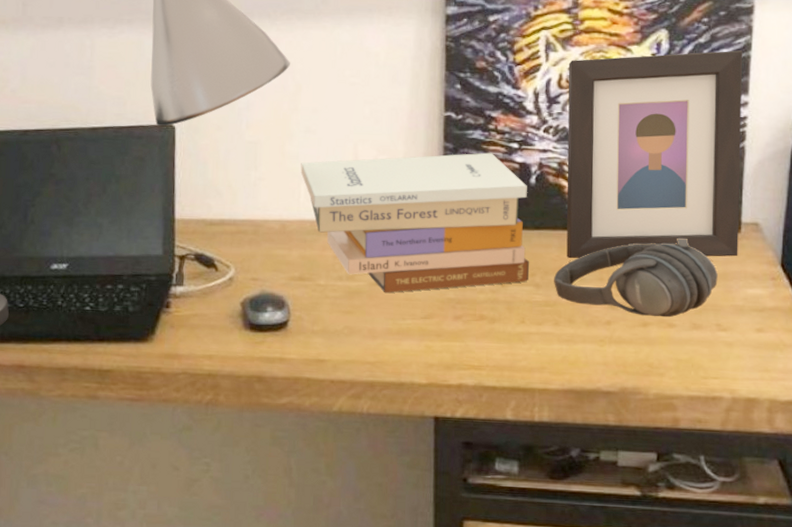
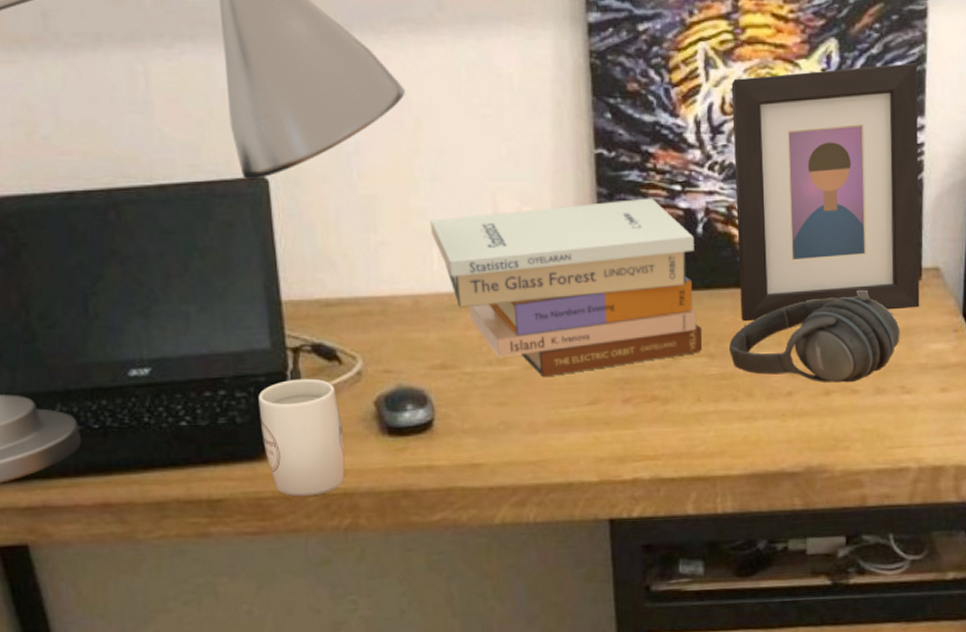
mug: none [147,280,214,375] -> present [258,378,346,497]

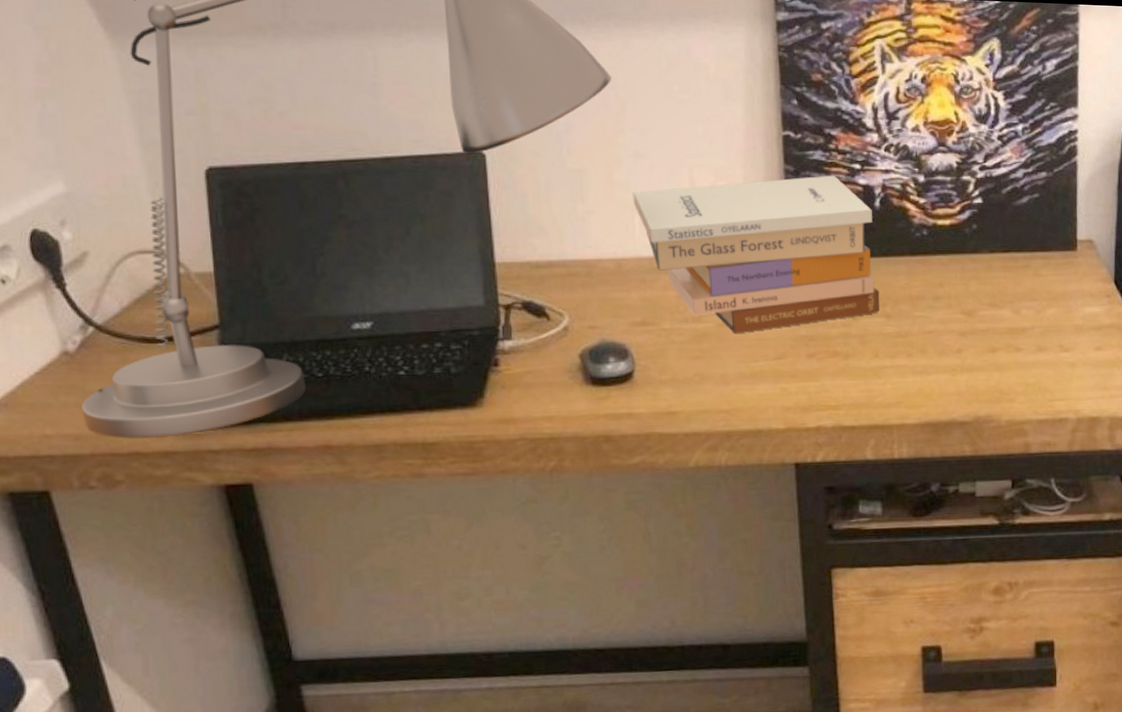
mug: present [258,378,346,497] -> none [472,333,552,441]
headphones: present [729,289,900,383] -> none [904,258,1059,342]
picture frame: present [731,63,920,322] -> none [905,60,1076,286]

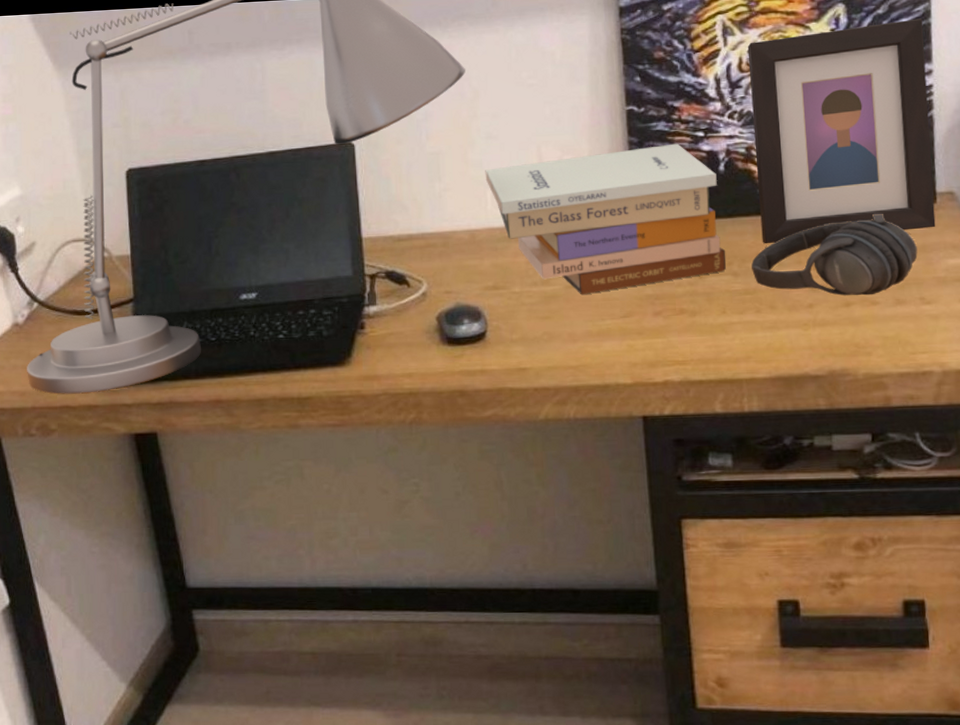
headphones: none [904,258,1059,342] -> present [751,213,918,296]
picture frame: none [905,60,1076,286] -> present [747,18,936,244]

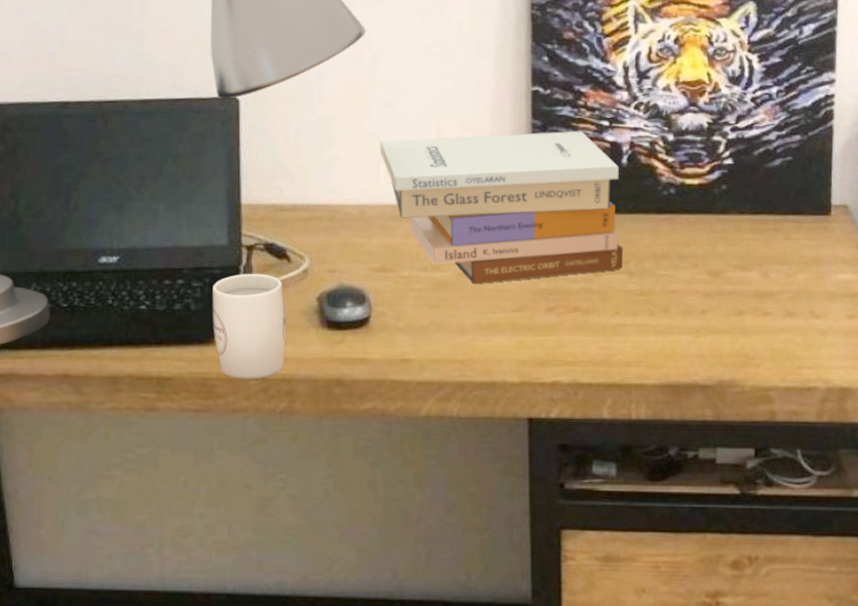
mug: none [341,299,412,396] -> present [212,273,287,380]
picture frame: present [747,18,936,244] -> none [658,25,829,245]
headphones: present [751,213,918,296] -> none [648,221,810,305]

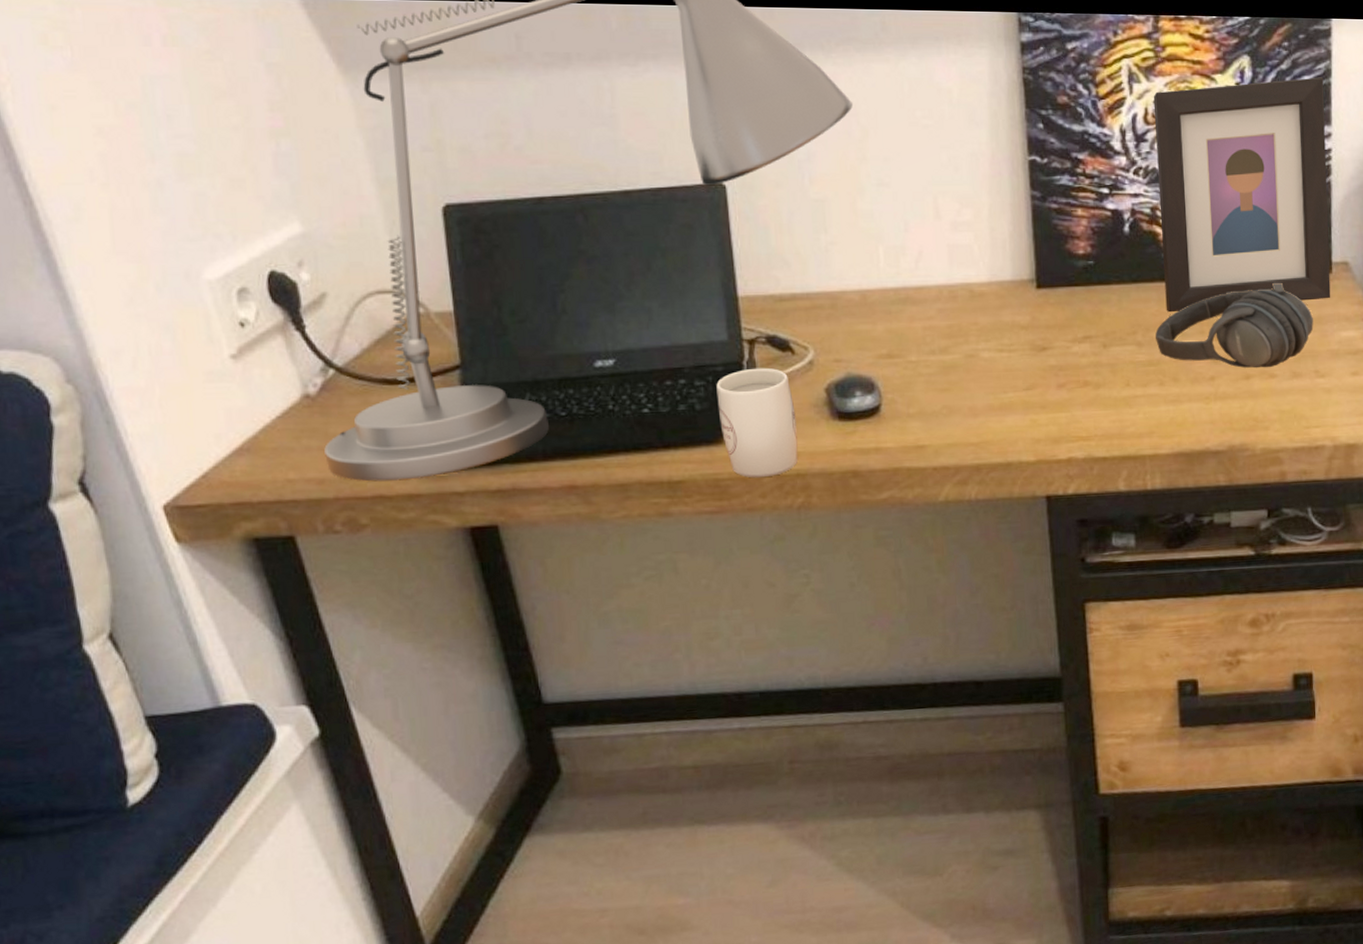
books: present [379,131,623,284] -> none [876,200,1131,364]
headphones: none [648,221,810,305] -> present [1155,282,1314,368]
picture frame: none [658,25,829,245] -> present [1153,77,1331,313]

